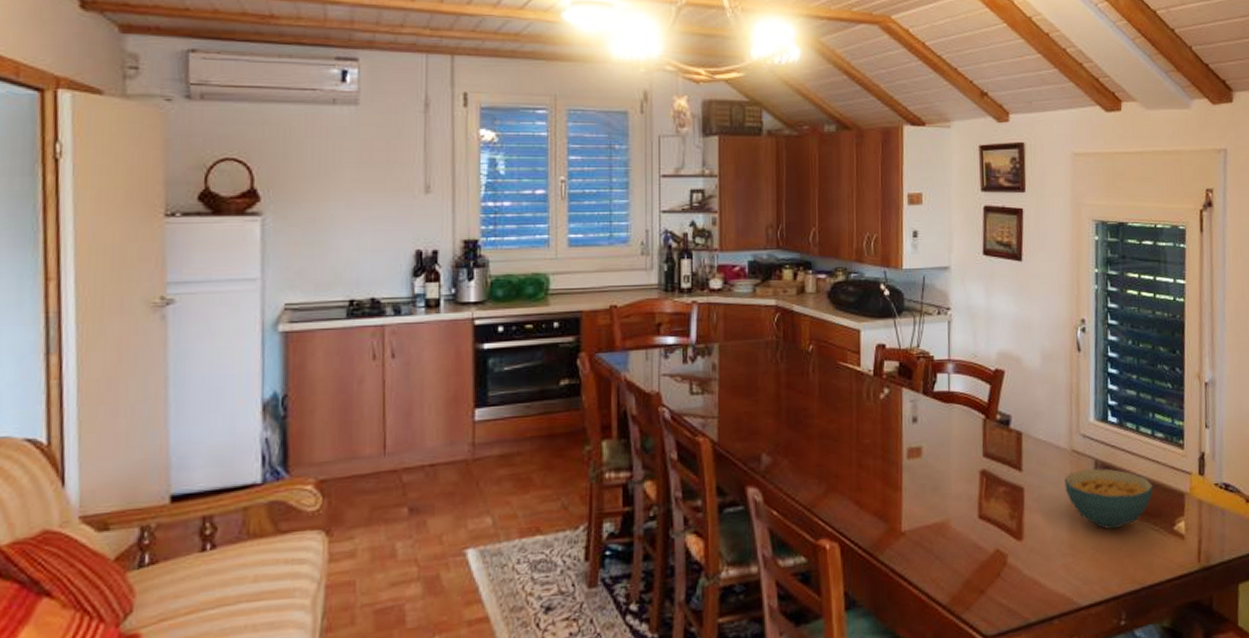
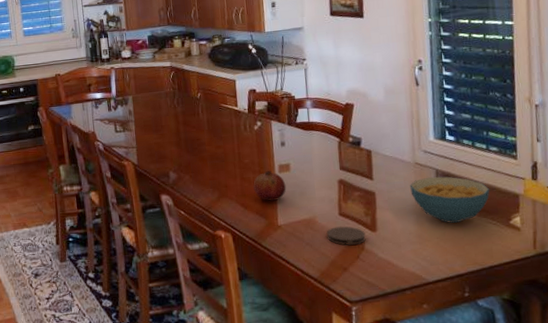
fruit: none [873,454,915,498] -> present [253,170,287,201]
coaster: none [961,532,1009,559] -> present [326,226,366,245]

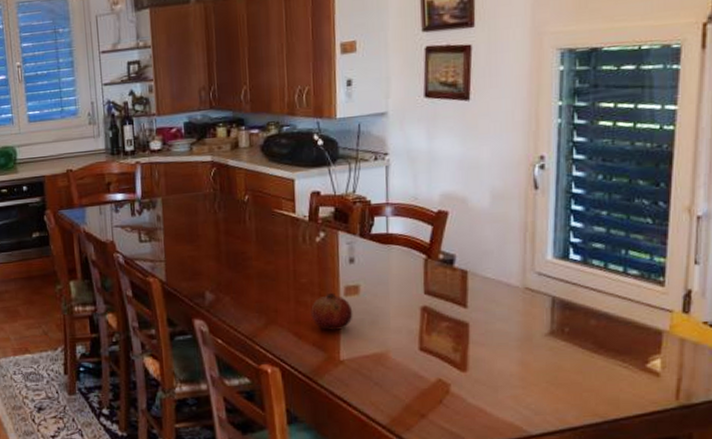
coaster: present [326,226,366,245] -> none [401,363,452,387]
cereal bowl: present [410,176,490,223] -> none [515,305,623,364]

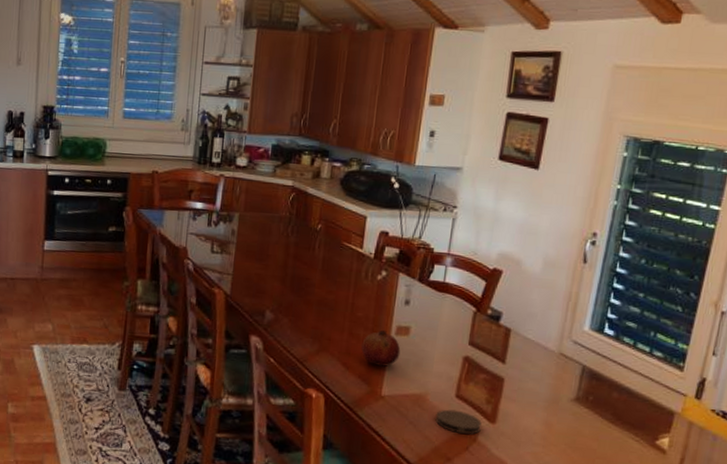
coaster: none [401,363,452,387] -> present [435,409,482,435]

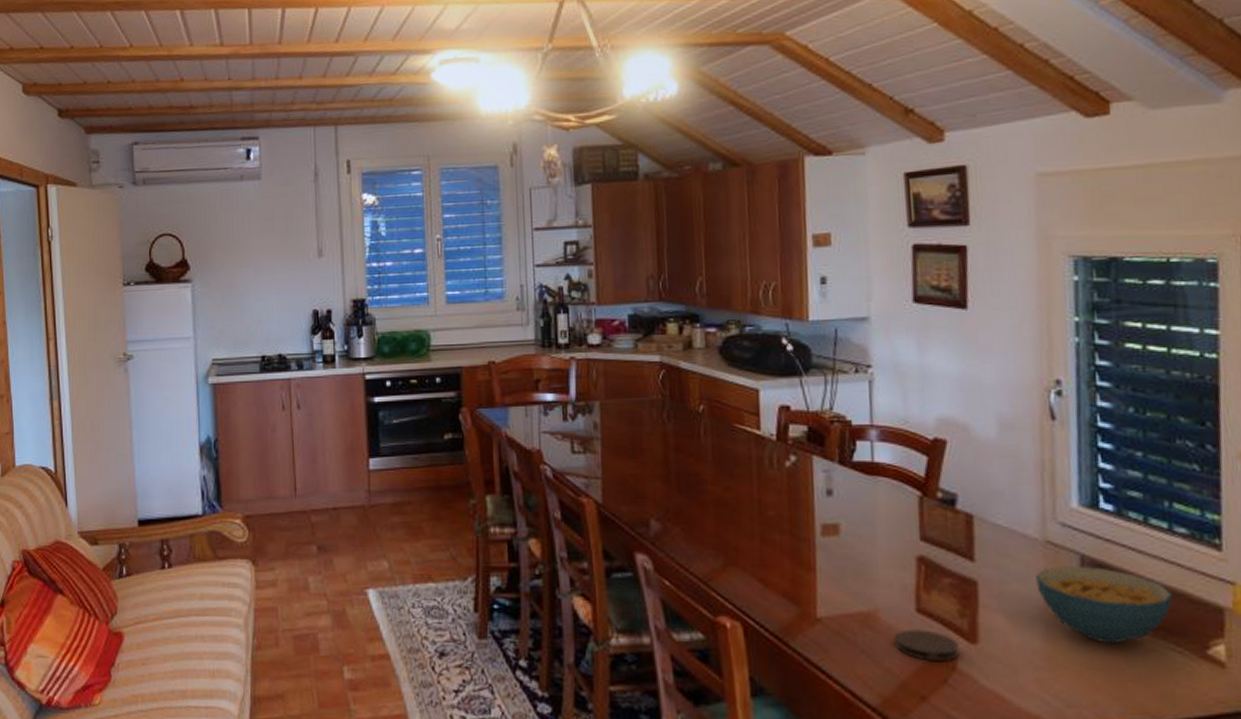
fruit: present [361,329,401,367] -> none [779,530,833,579]
cereal bowl: none [546,372,642,431] -> present [1036,565,1173,643]

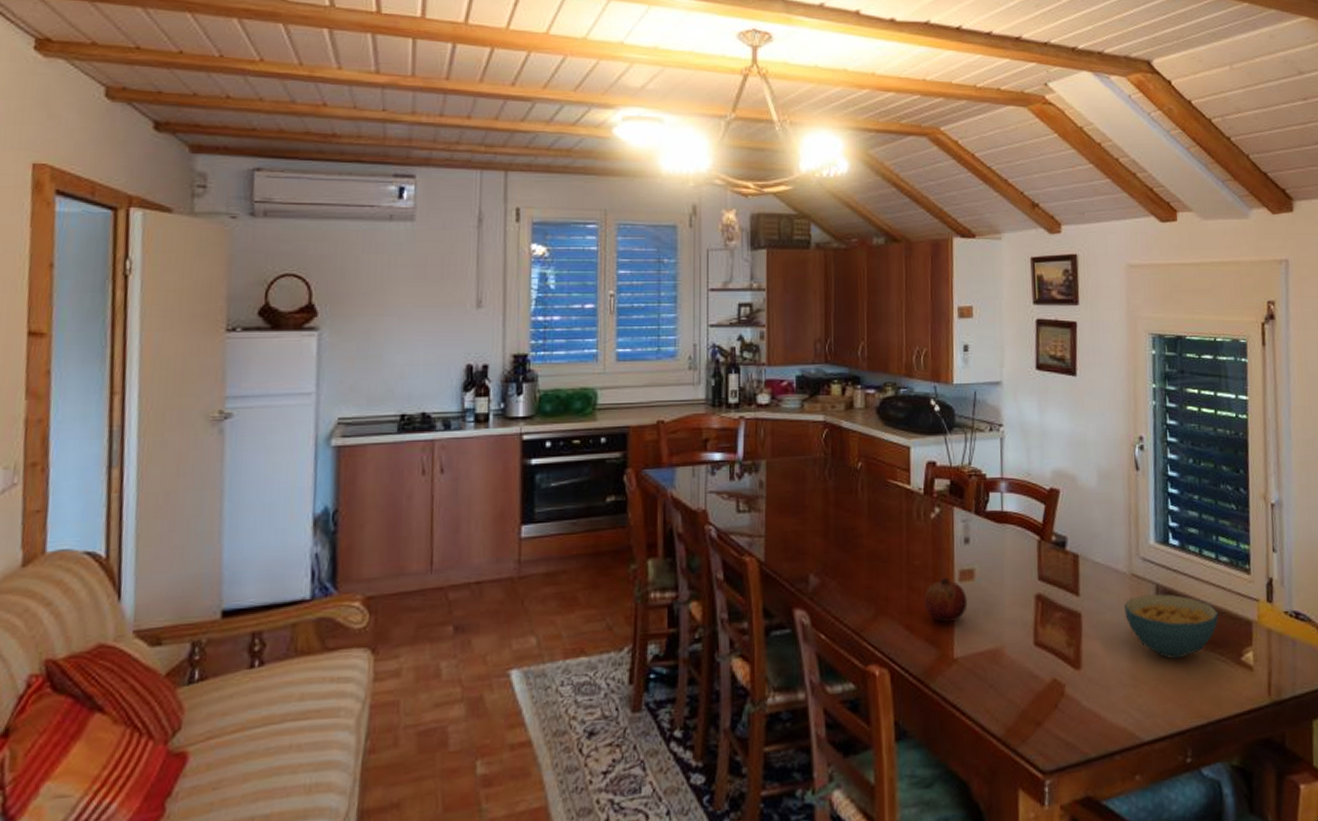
fruit: none [779,530,833,579] -> present [924,577,968,622]
coaster: present [894,629,959,661] -> none [1016,660,1067,689]

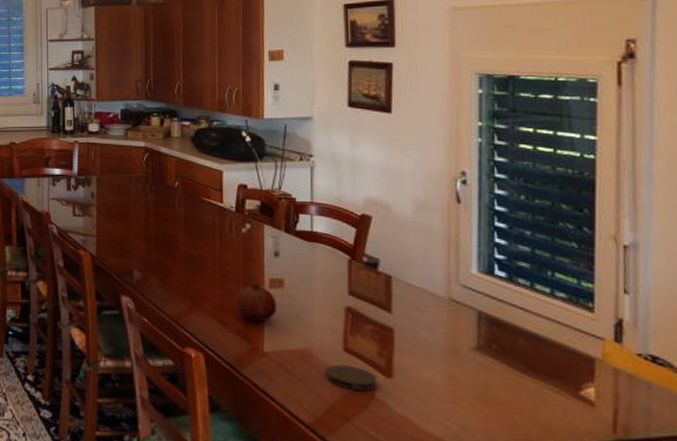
coaster: none [1016,660,1067,689] -> present [325,364,377,391]
cereal bowl: present [1124,594,1219,659] -> none [441,319,553,383]

